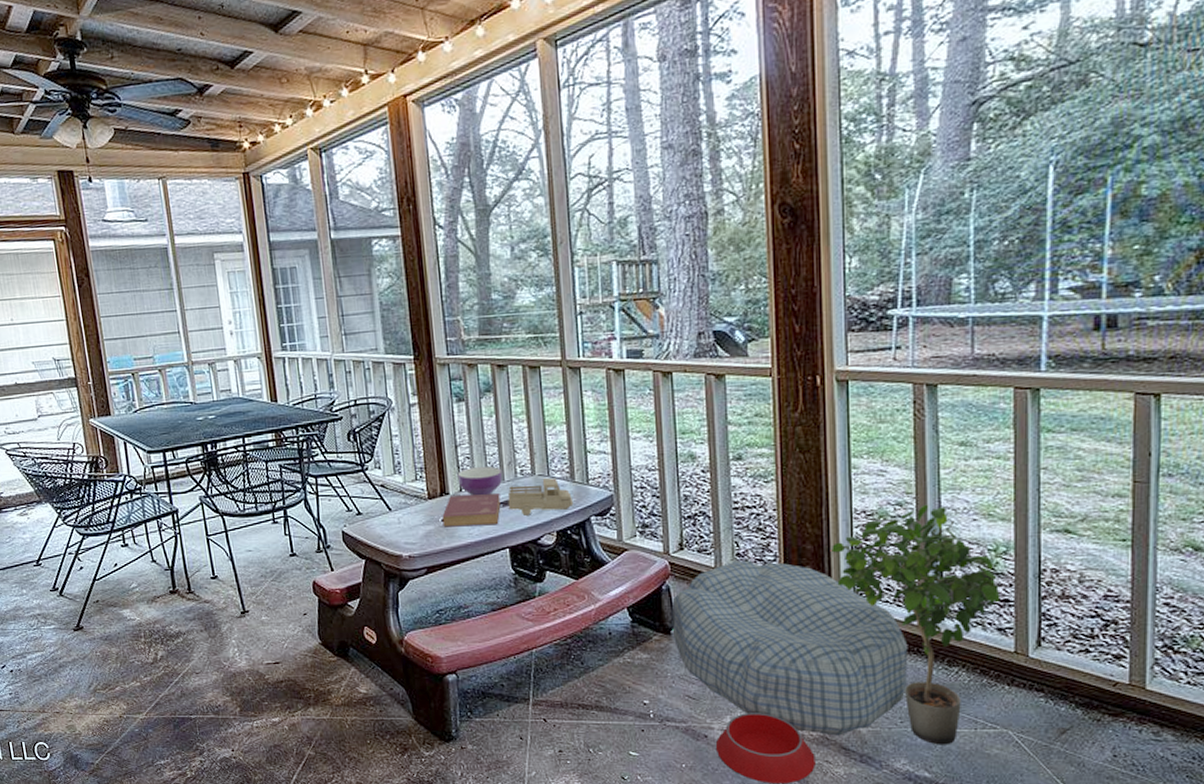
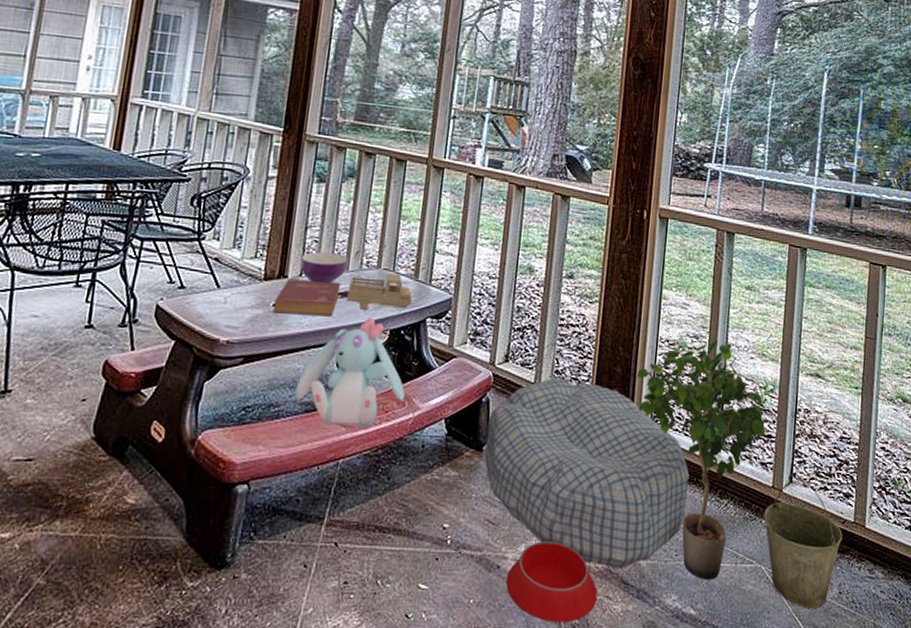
stuffed animal: none [478,521,583,623] -> present [294,316,405,430]
bucket: none [1006,643,1114,771] -> present [763,480,843,608]

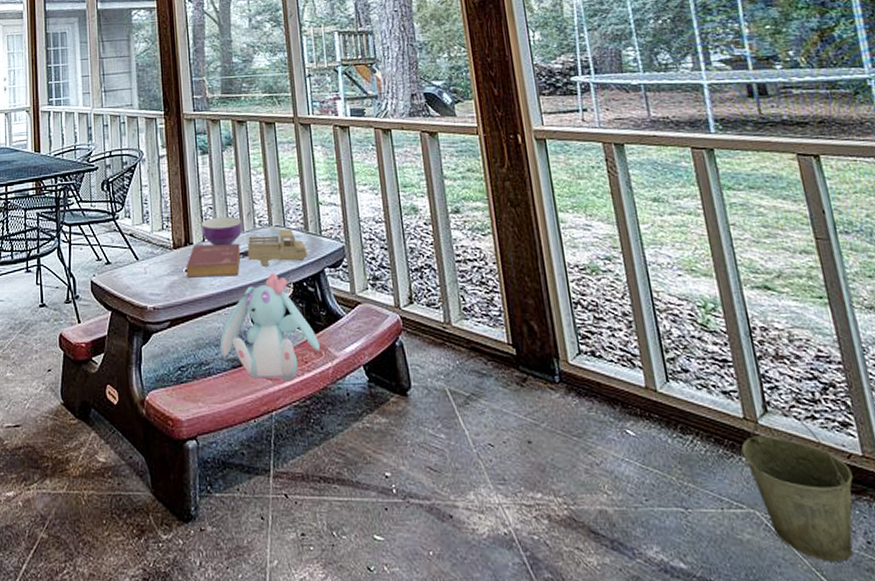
dog bed: present [484,378,690,569] -> none [406,315,646,517]
pet bowl: present [505,541,598,622] -> none [462,488,567,577]
potted plant: present [637,339,766,580] -> none [551,259,719,529]

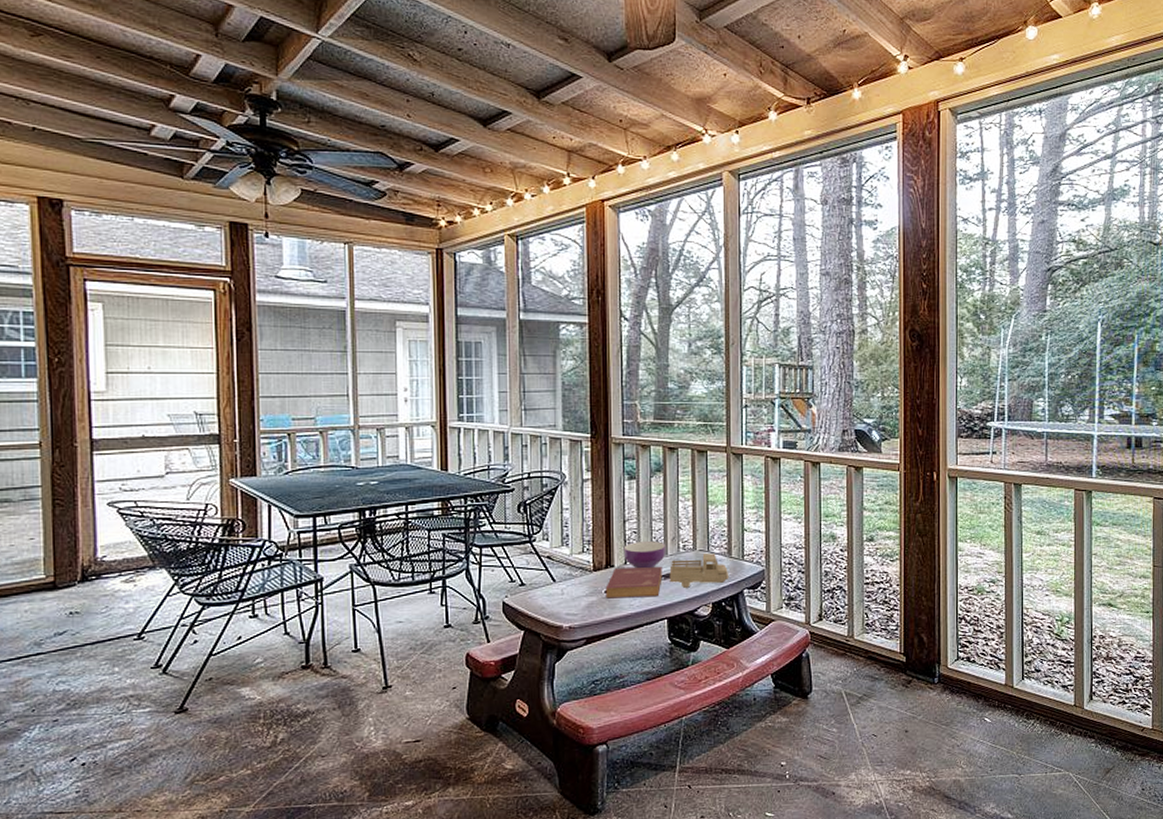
stuffed animal: present [219,272,320,382] -> none [635,593,732,690]
bucket: present [741,408,853,561] -> none [1068,697,1142,805]

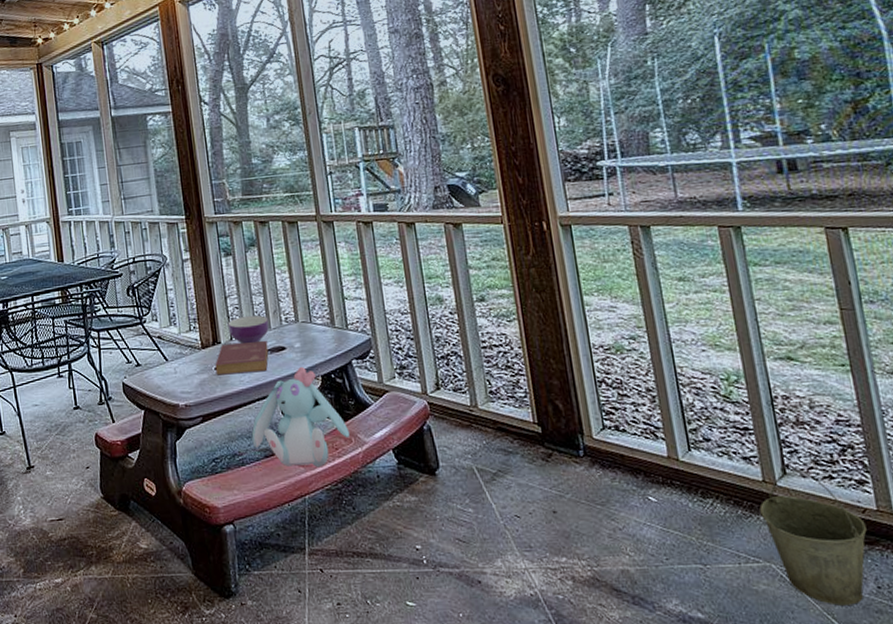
stuffed animal: none [635,593,732,690] -> present [251,366,349,468]
toy truck: present [669,553,729,588] -> none [274,324,336,361]
bucket: none [1068,697,1142,805] -> present [759,470,867,606]

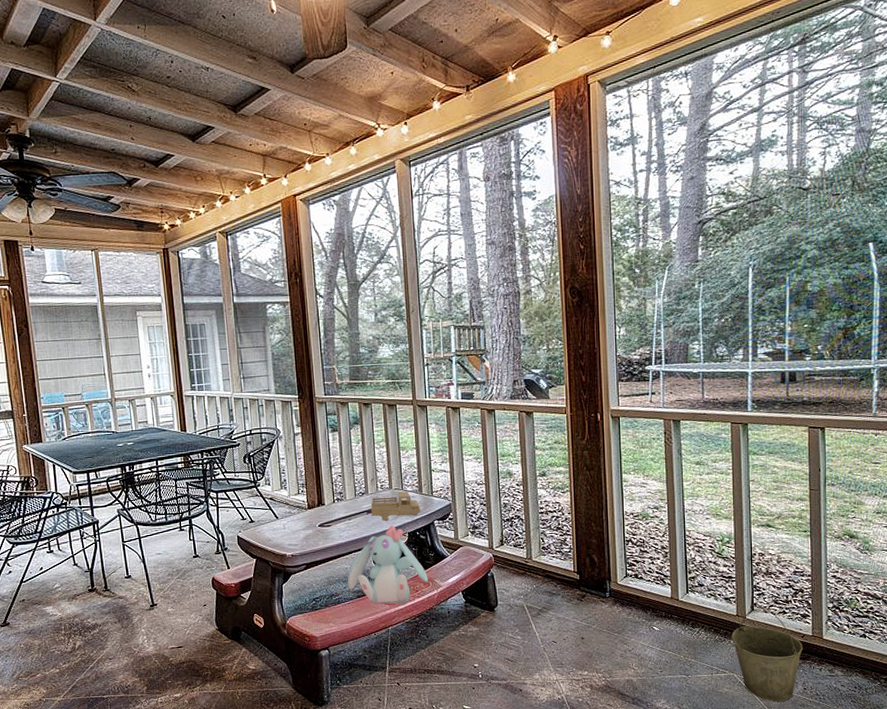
book: present [215,341,269,376] -> none [319,504,365,531]
bowl: present [227,315,270,345] -> none [331,482,367,506]
toy truck: none [274,324,336,361] -> present [370,491,422,521]

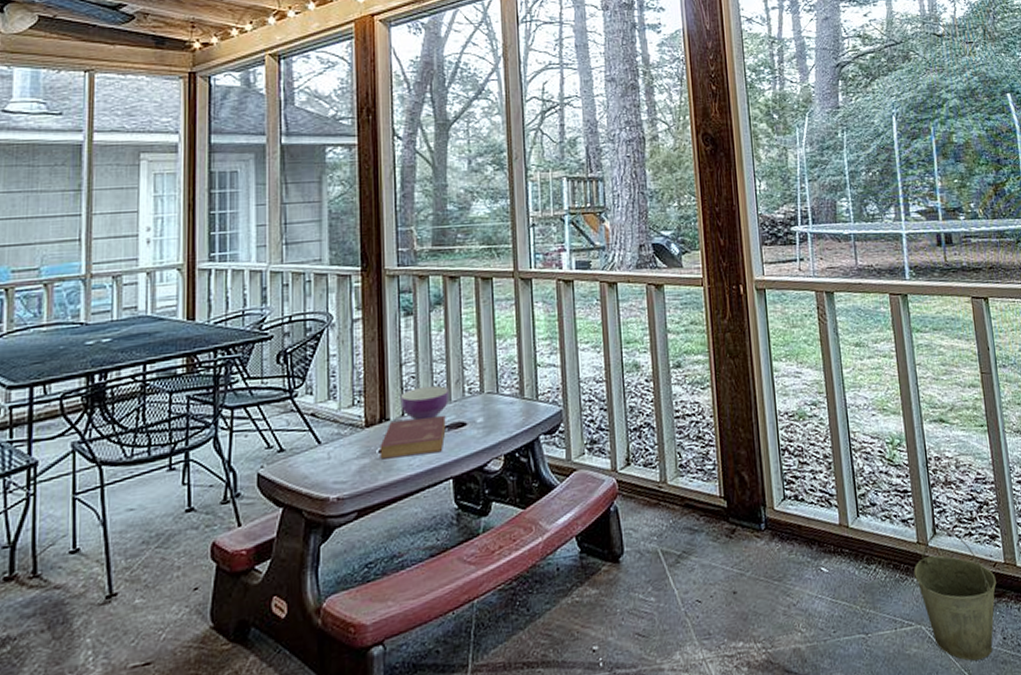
book: none [319,504,365,531] -> present [380,416,446,460]
bowl: none [331,482,367,506] -> present [400,385,450,421]
stuffed animal: present [347,525,428,605] -> none [416,444,530,566]
toy truck: present [370,491,422,521] -> none [454,395,523,439]

